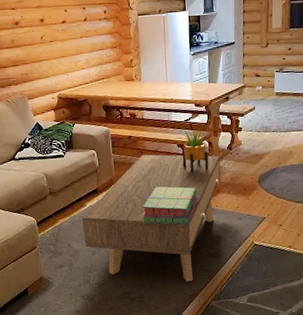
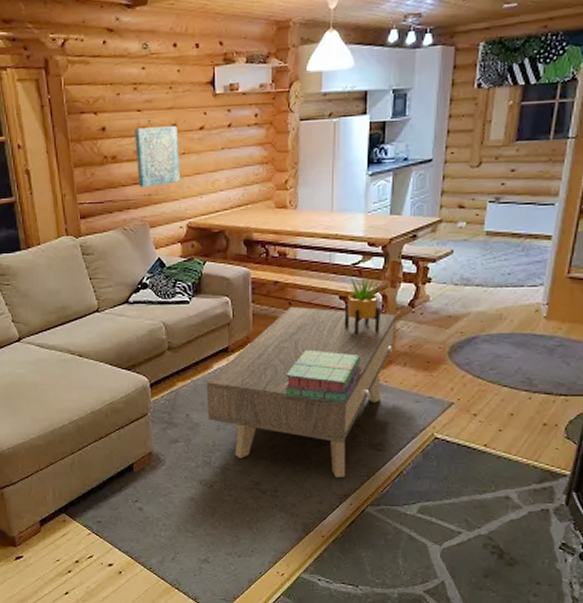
wall art: none [10,21,51,68] -> present [135,126,181,187]

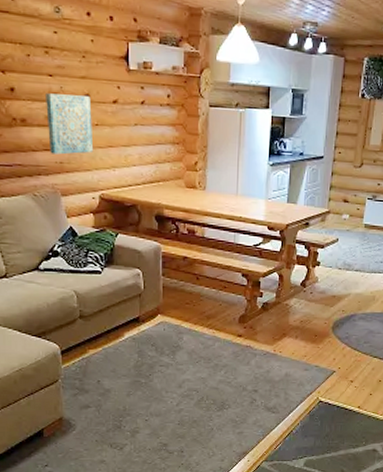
coffee table: present [206,307,396,478] -> none [117,282,290,438]
stack of books: present [283,349,363,404] -> none [190,321,261,371]
potted plant: present [344,273,380,334] -> none [245,254,277,309]

